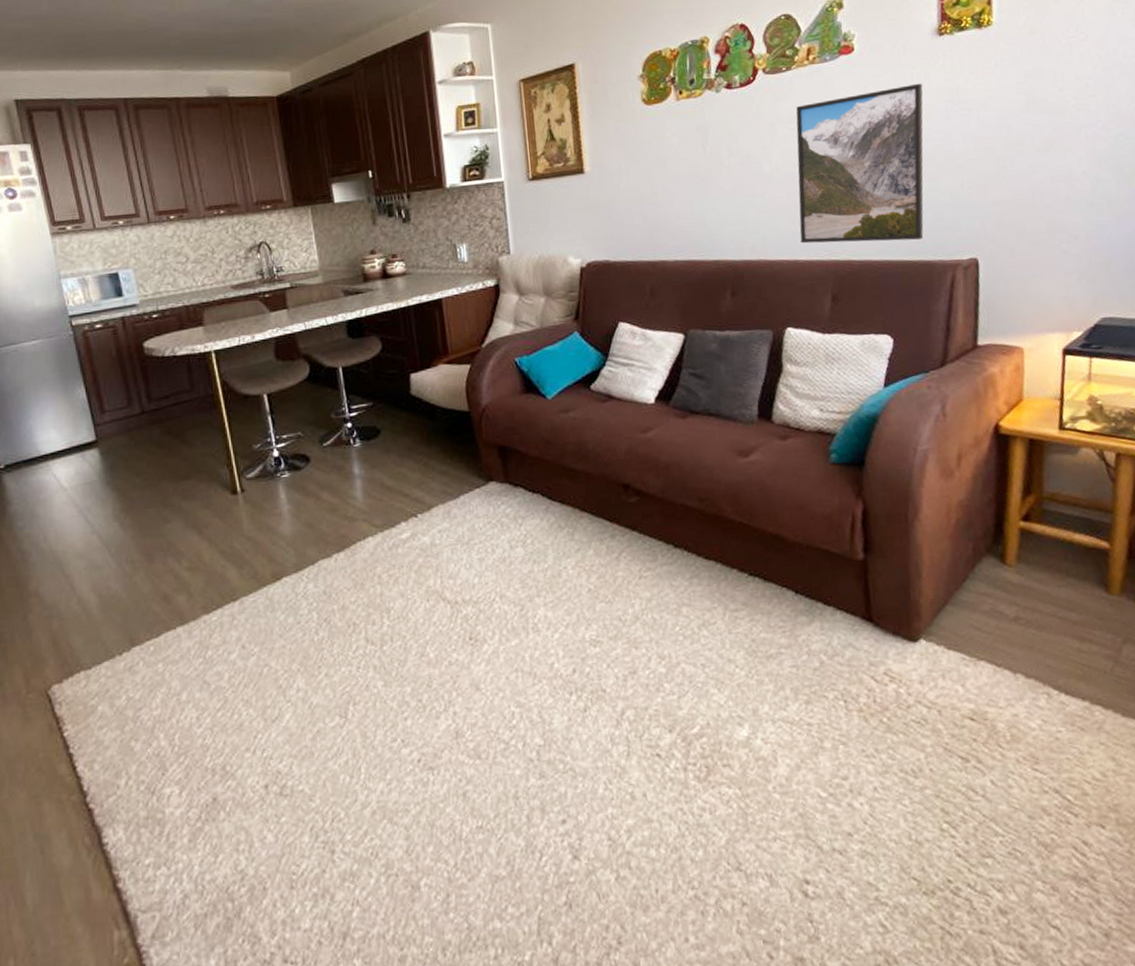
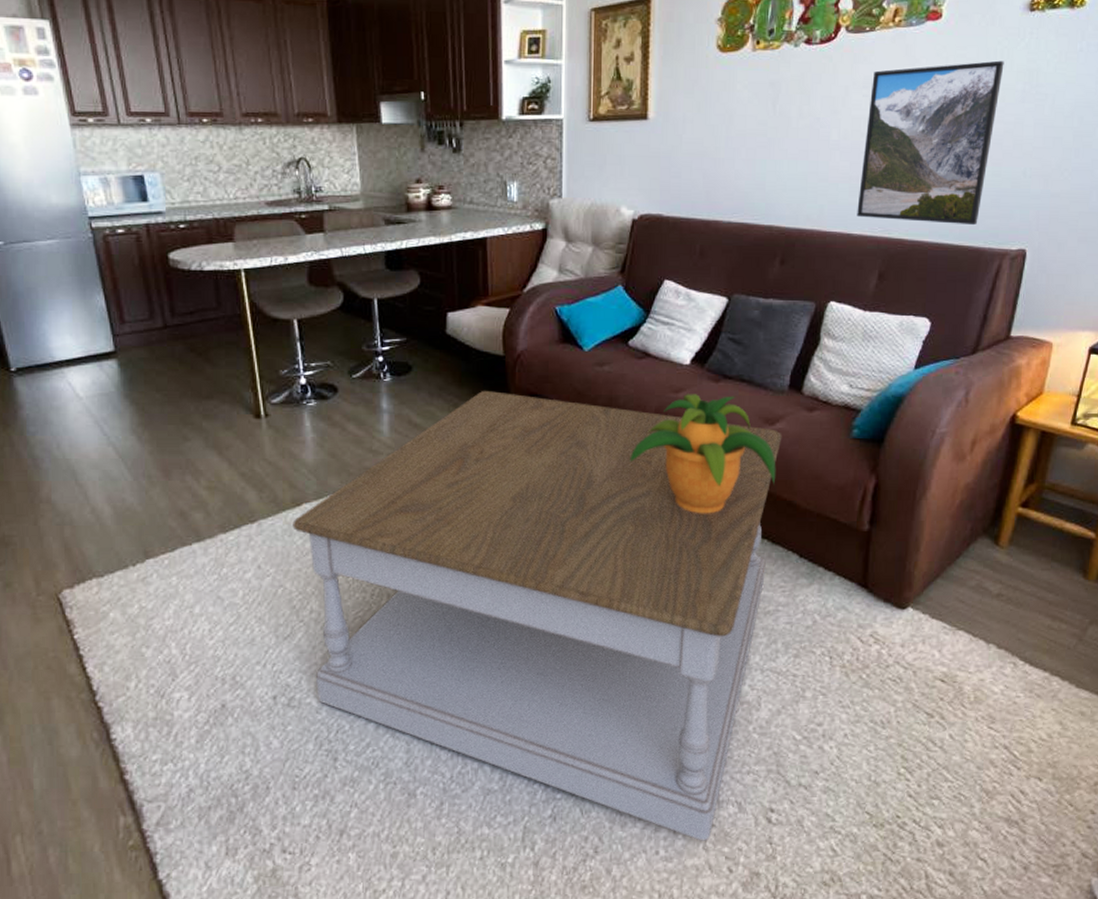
coffee table: none [274,447,762,924] -> present [293,391,782,841]
potted plant: none [605,430,759,556] -> present [630,394,776,514]

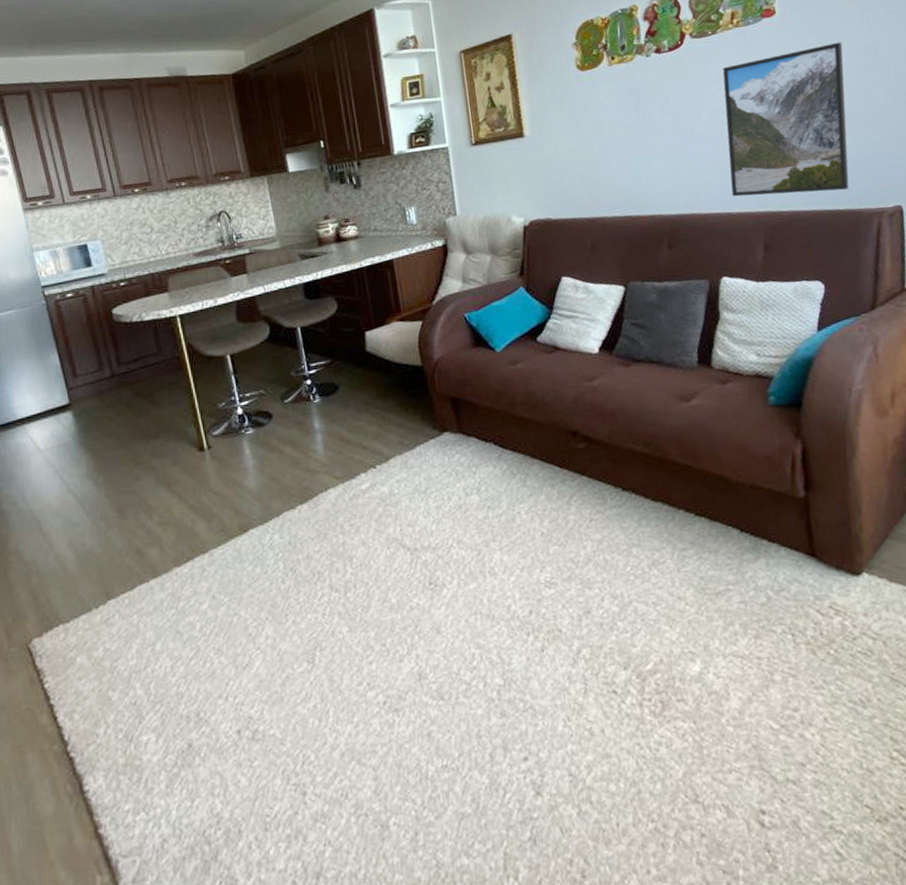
coffee table: present [293,391,782,841] -> none [241,400,710,855]
potted plant: present [630,394,776,514] -> none [555,377,702,498]

